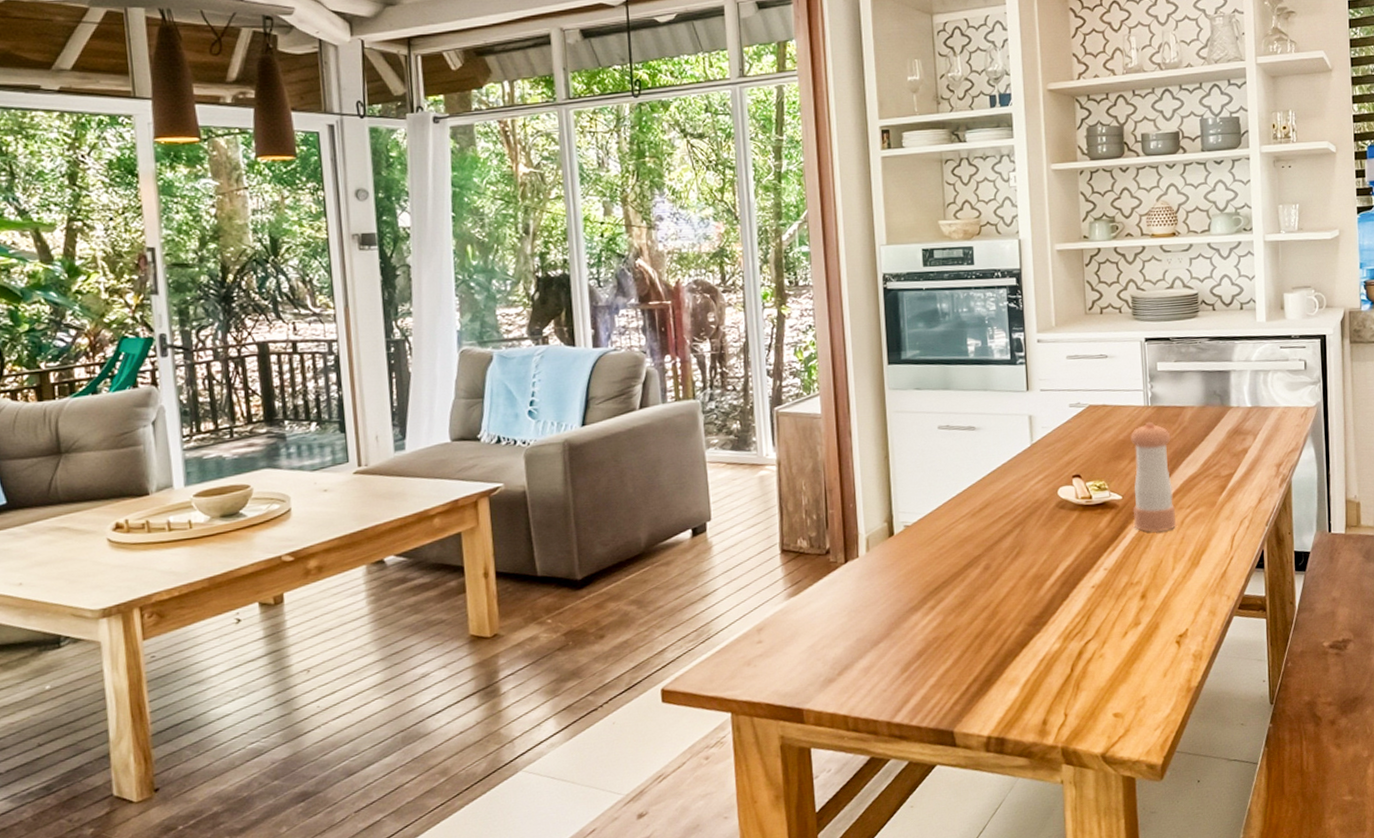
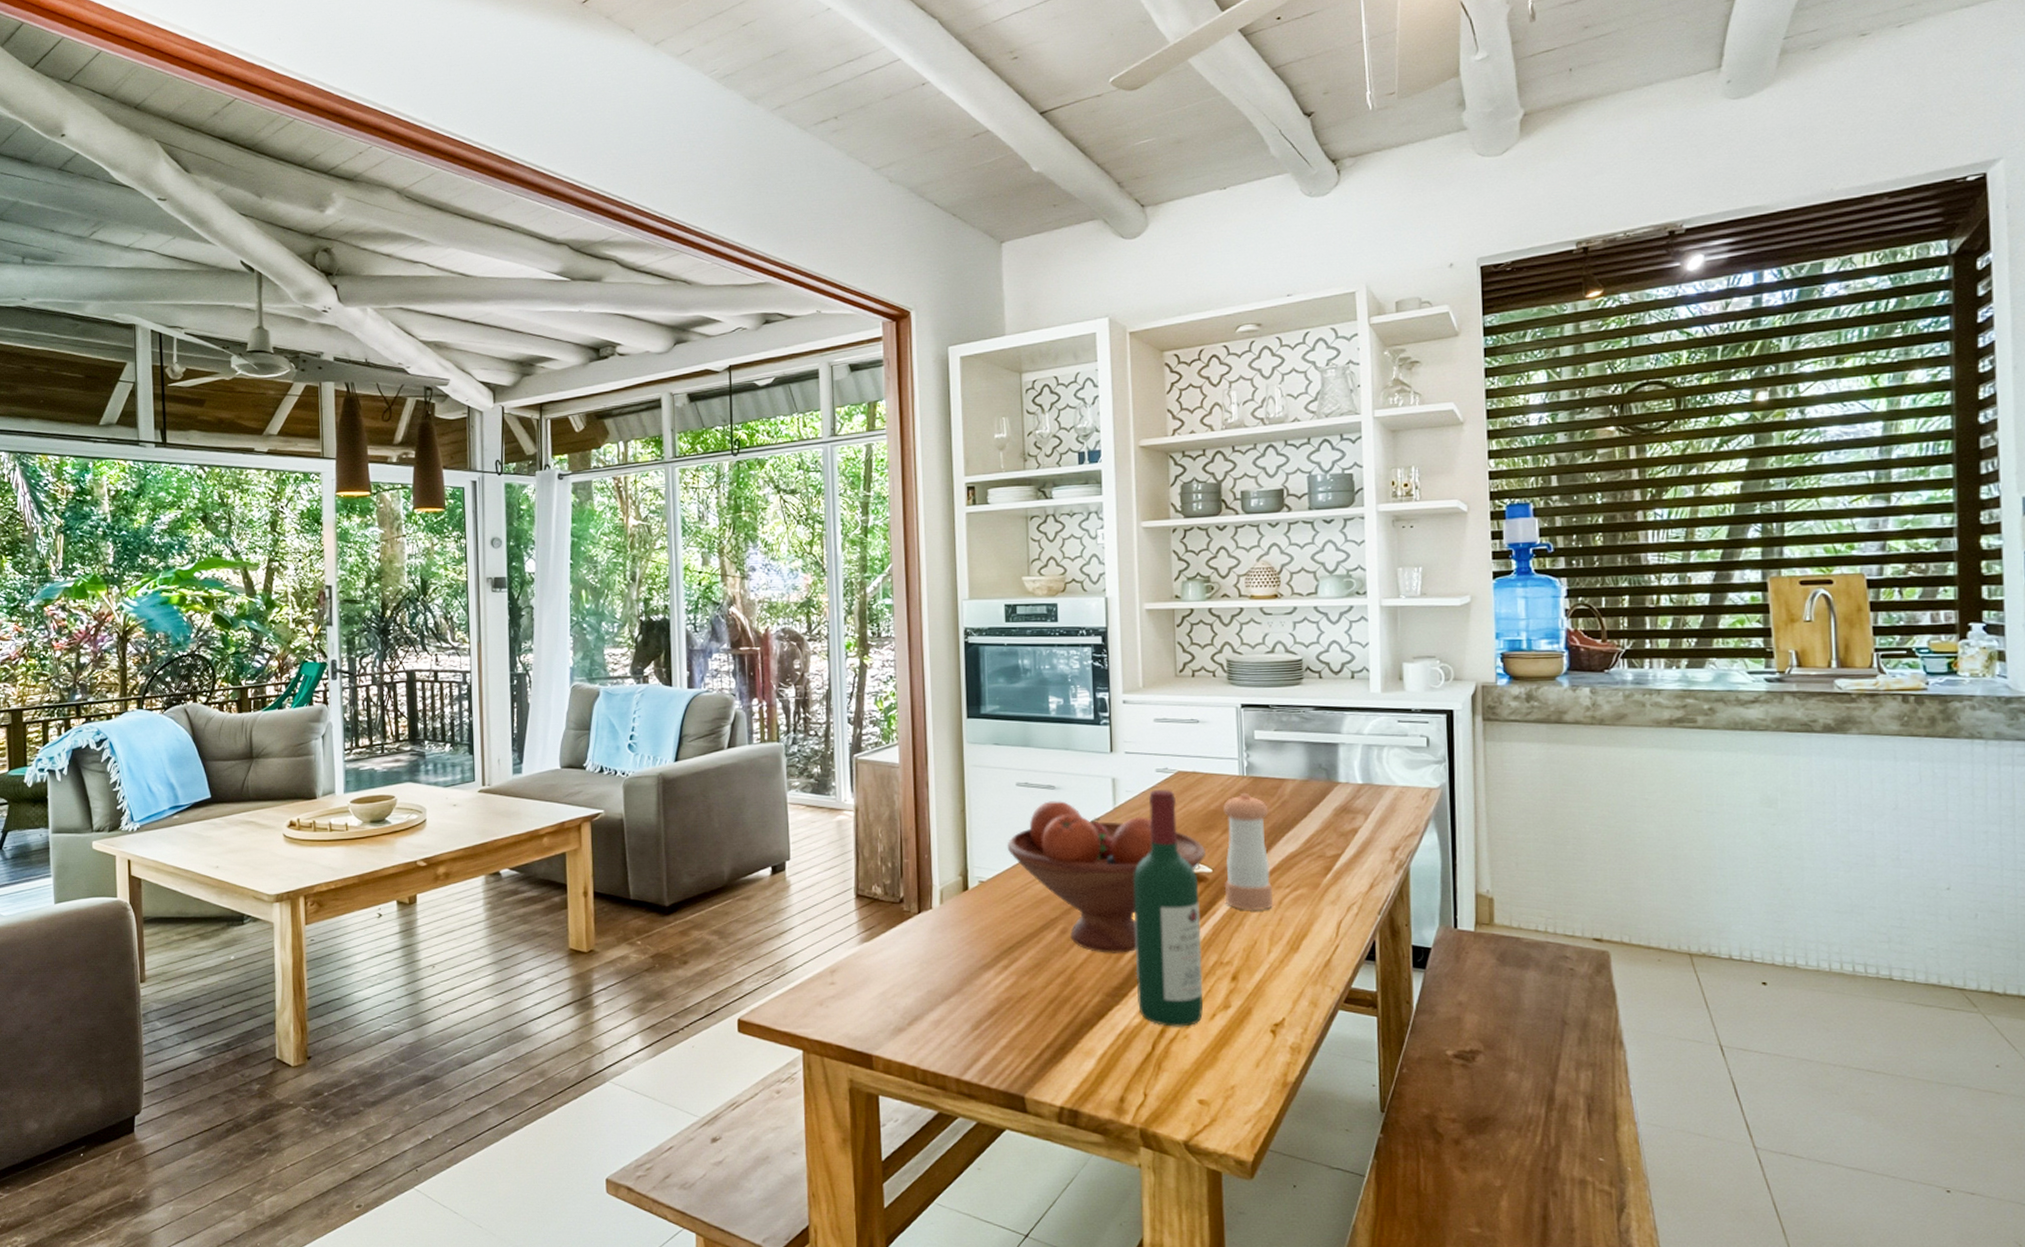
fruit bowl: none [930,441,1117,585] -> present [1007,801,1207,953]
wine bottle: none [1050,422,1116,648] -> present [1133,789,1203,1027]

